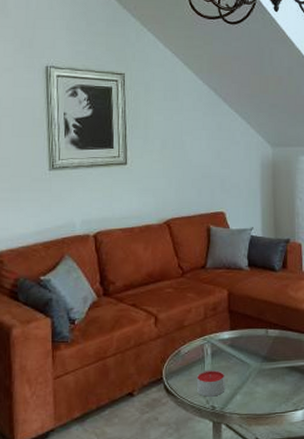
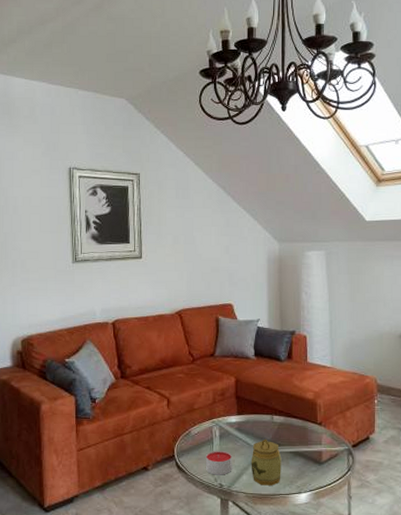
jar: none [245,354,277,405] -> present [251,439,282,486]

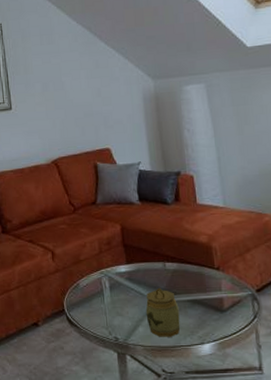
candle: present [205,450,233,475] -> none [97,302,127,328]

